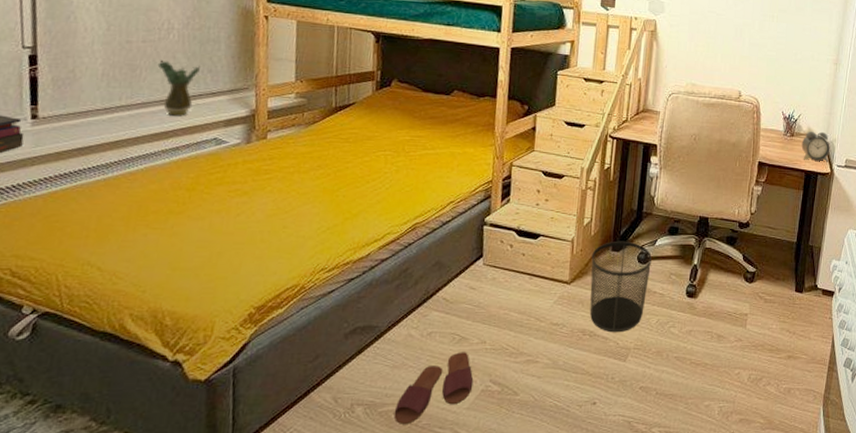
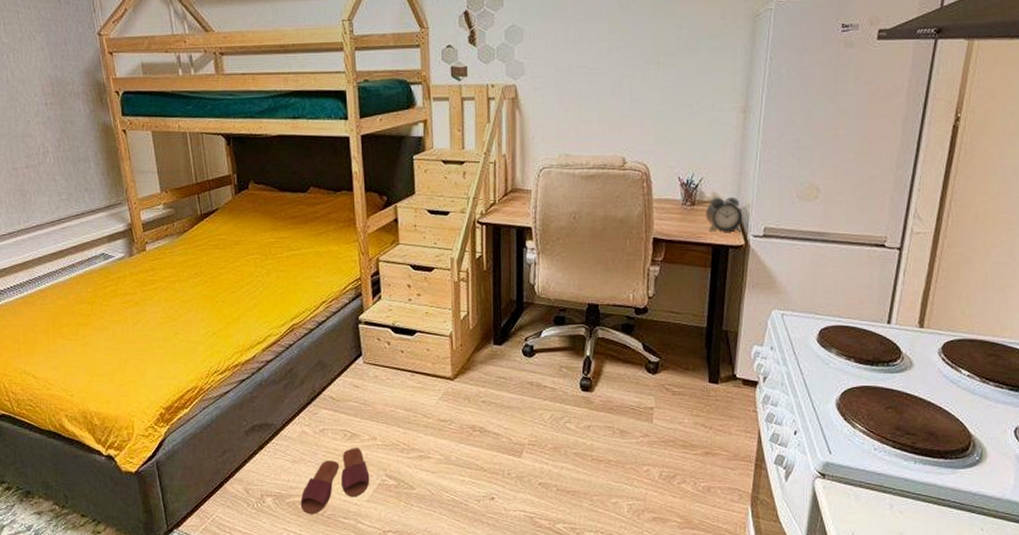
vase: present [157,59,200,116] -> none [42,183,78,235]
waste bin: present [590,240,652,333] -> none [473,333,538,429]

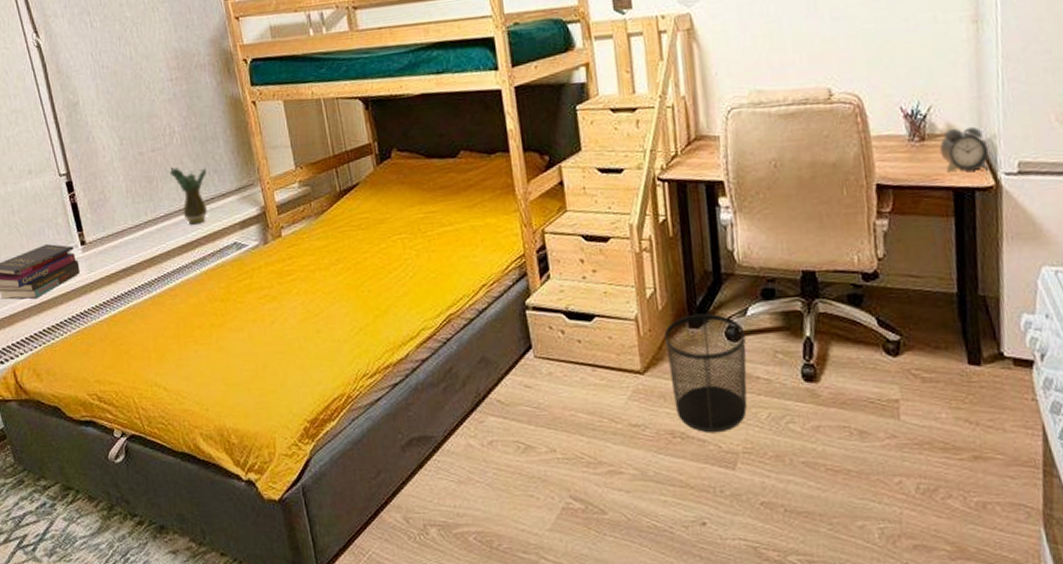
vase: none [42,183,78,235] -> present [169,167,208,225]
slippers: present [300,448,370,514] -> none [470,463,552,548]
waste bin: none [473,333,538,429] -> present [664,313,747,433]

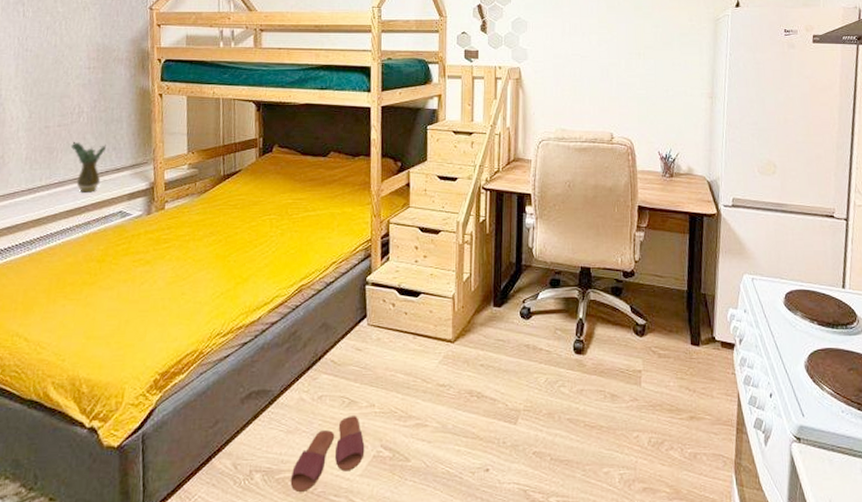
slippers: none [470,463,552,548] -> present [290,416,365,492]
waste bin: present [664,313,747,433] -> none [473,295,535,394]
alarm clock: present [939,126,989,173] -> none [682,170,714,202]

